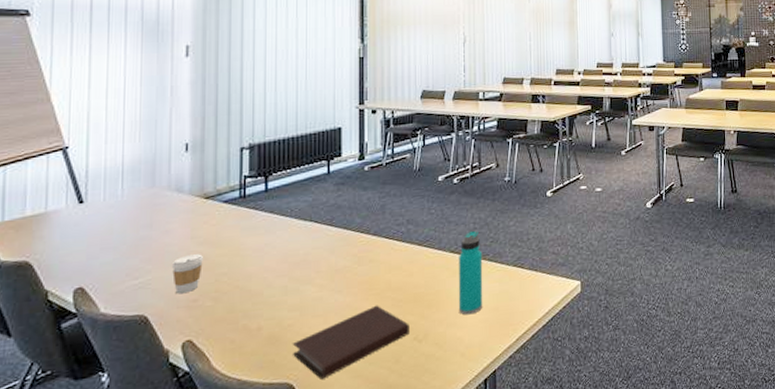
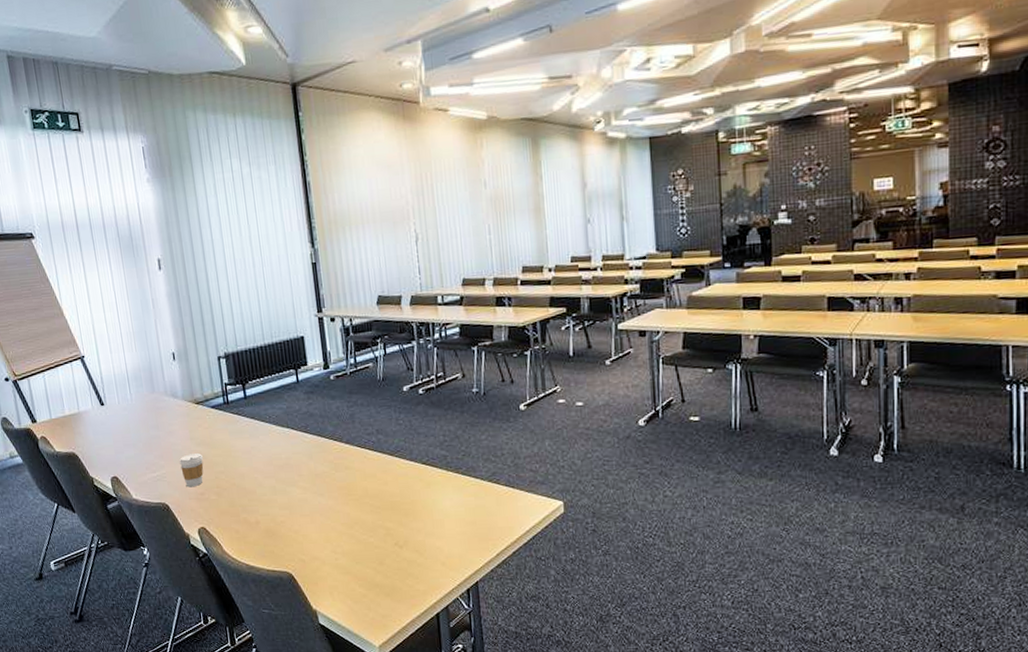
notebook: present [292,305,409,379] -> none [286,510,390,572]
water bottle: present [458,230,483,315] -> none [431,442,460,526]

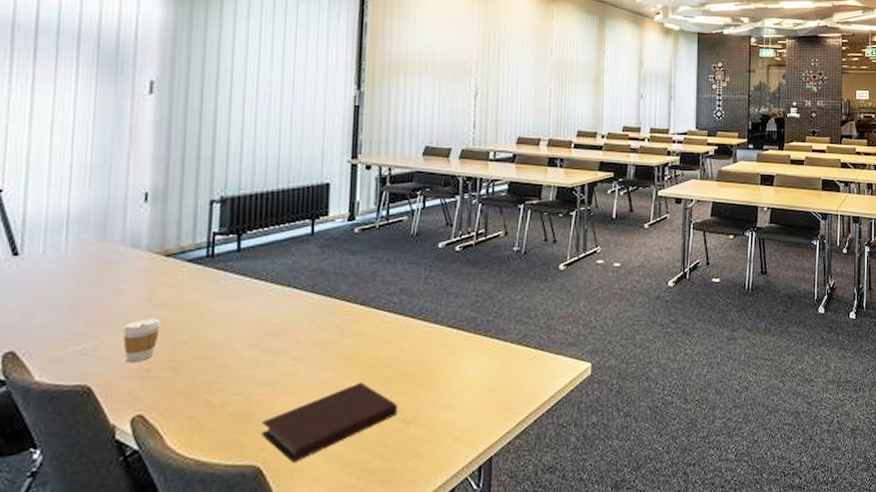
notebook: none [286,510,390,572] -> present [261,382,397,462]

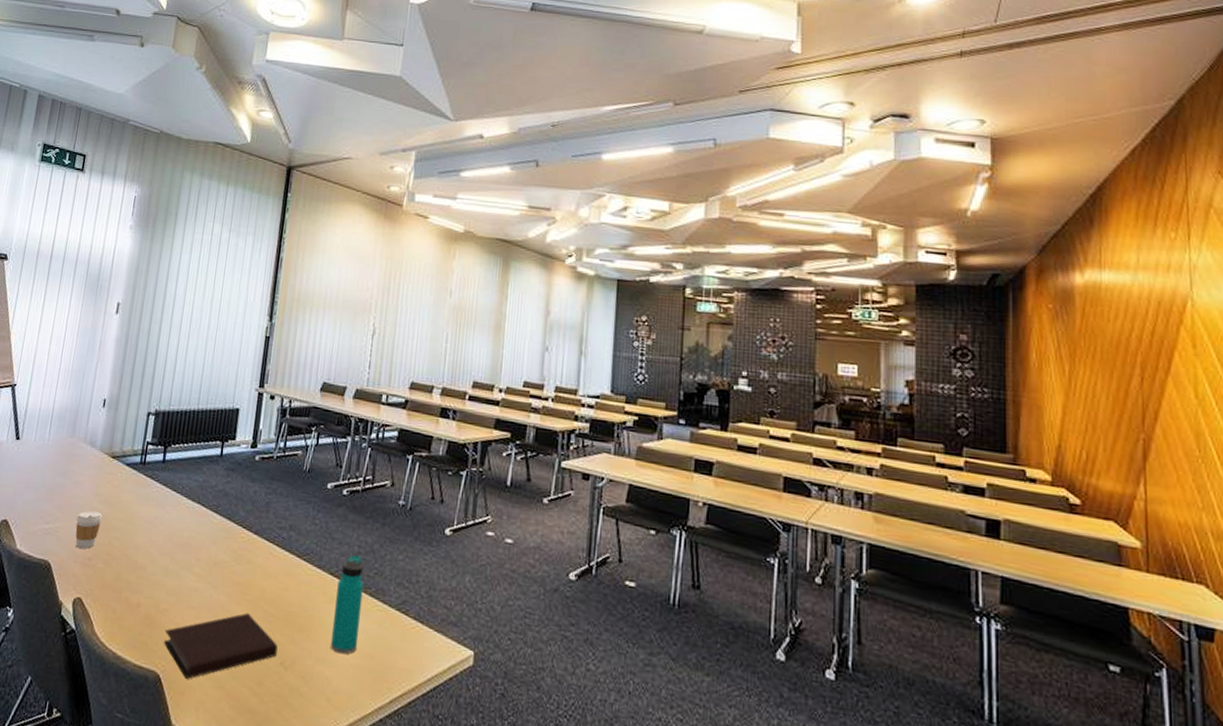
water bottle: none [453,303,484,396] -> present [330,554,364,655]

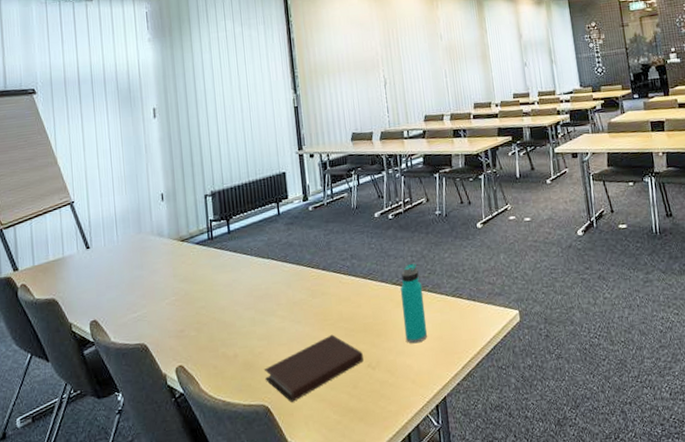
coffee cup: present [75,511,103,550] -> none [161,290,186,326]

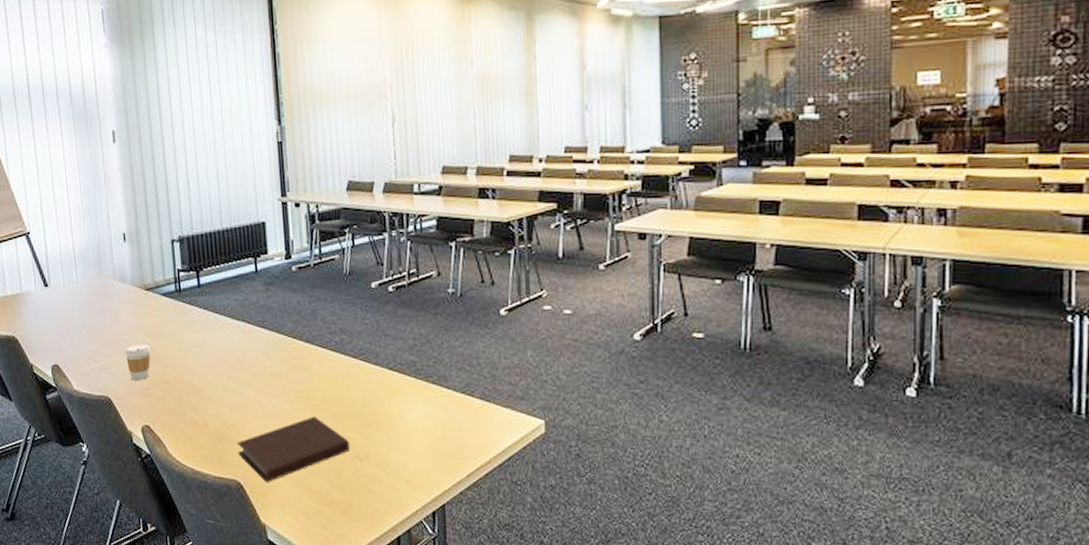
coffee cup: none [161,290,186,326] -> present [125,344,151,381]
water bottle: present [401,263,428,344] -> none [398,347,428,440]

